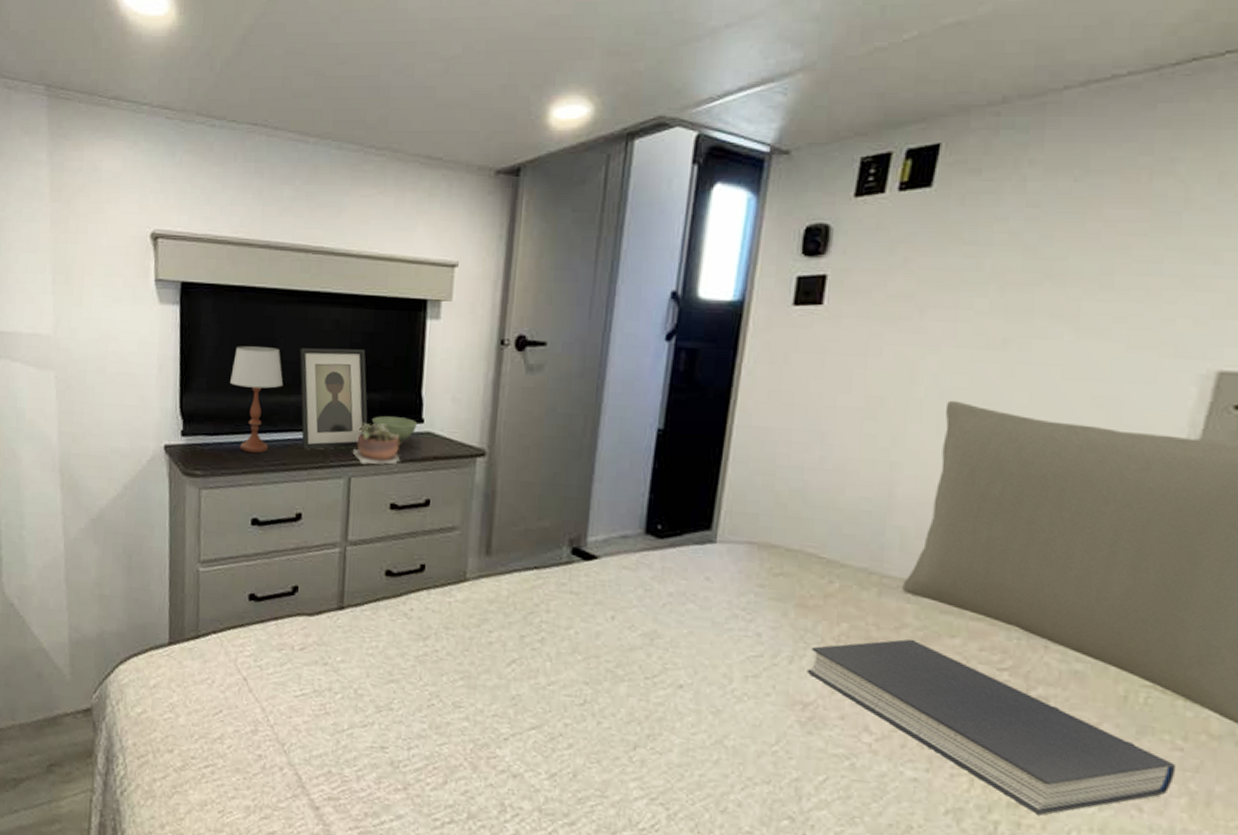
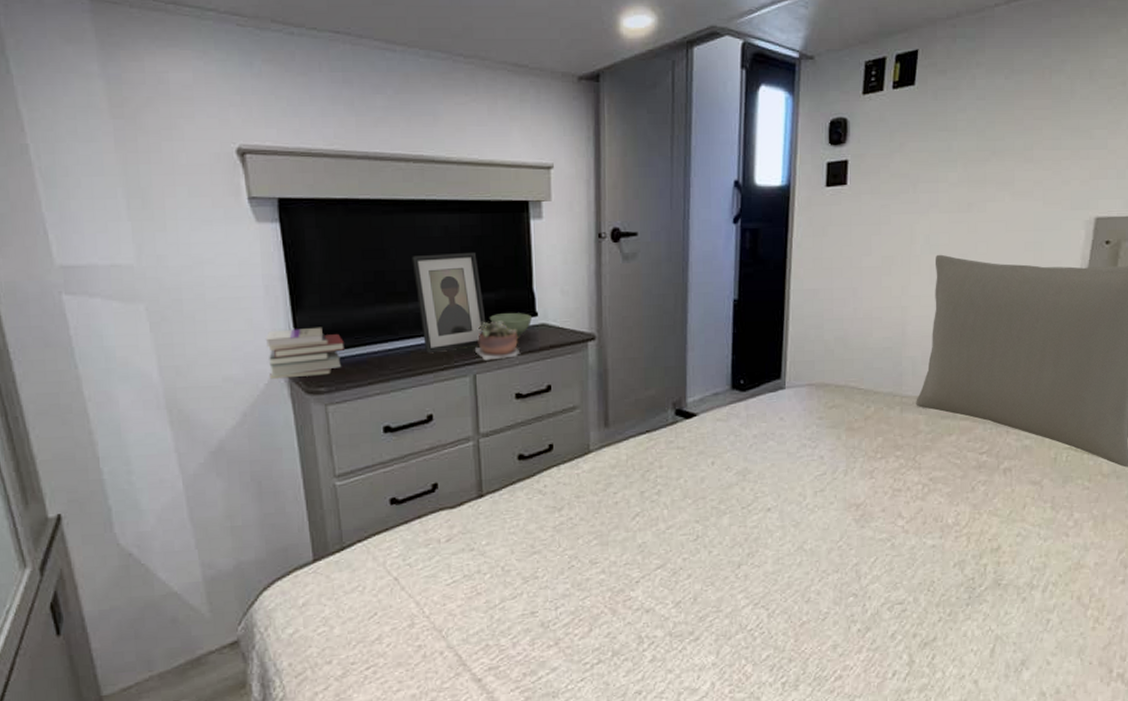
books: none [152,409,225,459] -> present [265,327,346,379]
table lamp: present [230,346,284,453] -> none [344,258,400,363]
book: present [806,639,1177,815] -> none [857,441,1086,553]

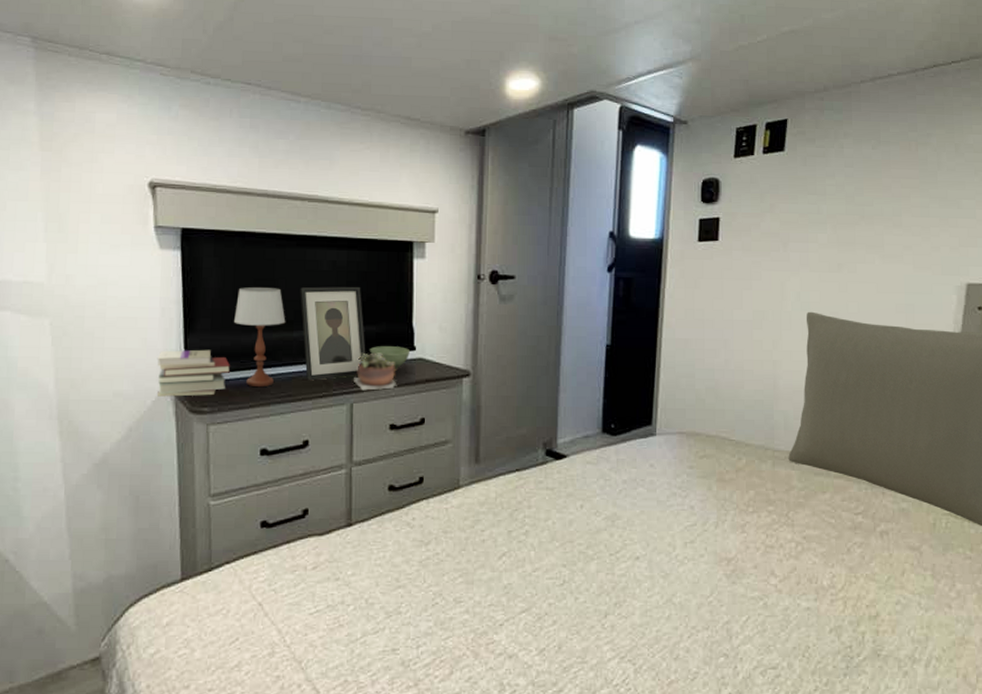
table lamp: none [344,258,400,363] -> present [234,287,286,387]

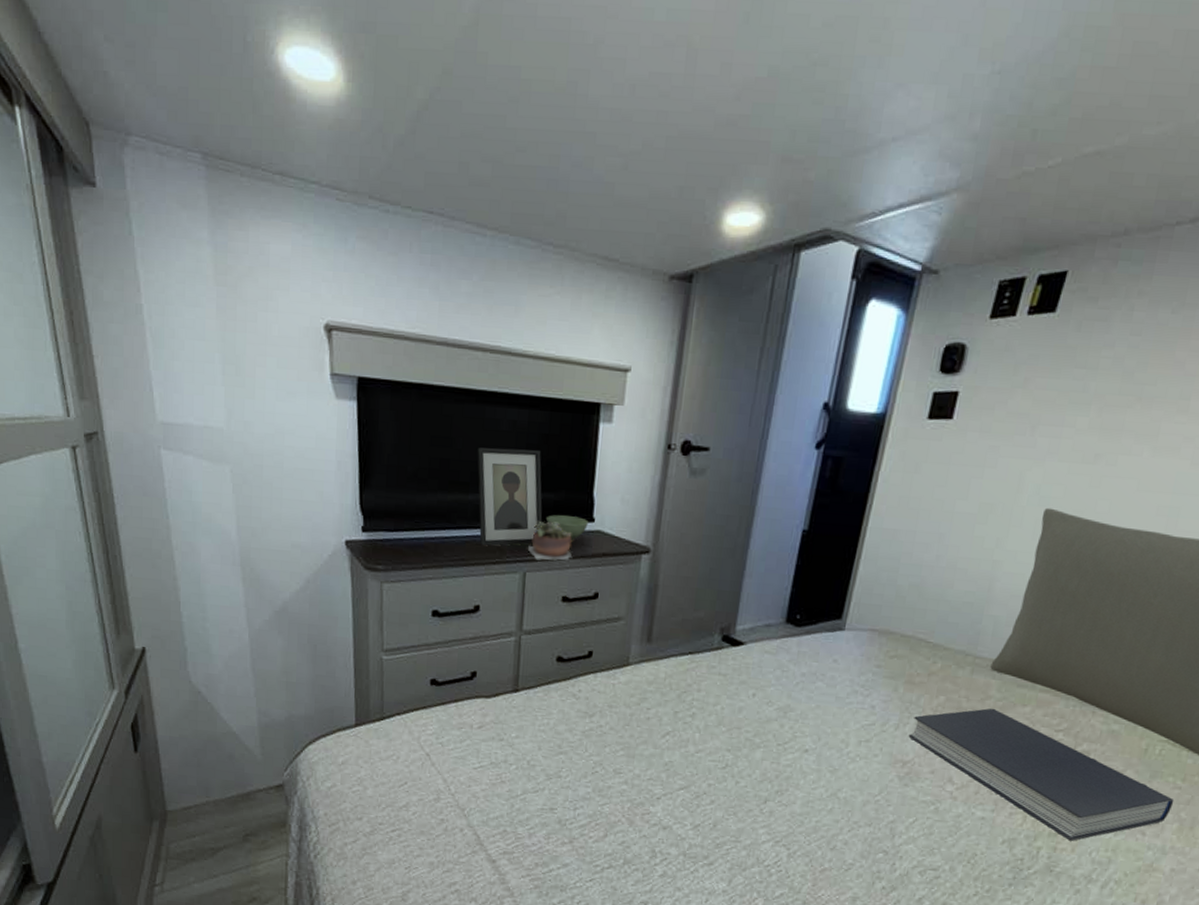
books: present [157,349,231,397] -> none [333,505,405,554]
table lamp: present [234,287,286,387] -> none [409,444,462,549]
book: none [728,498,968,622] -> present [908,708,1174,841]

